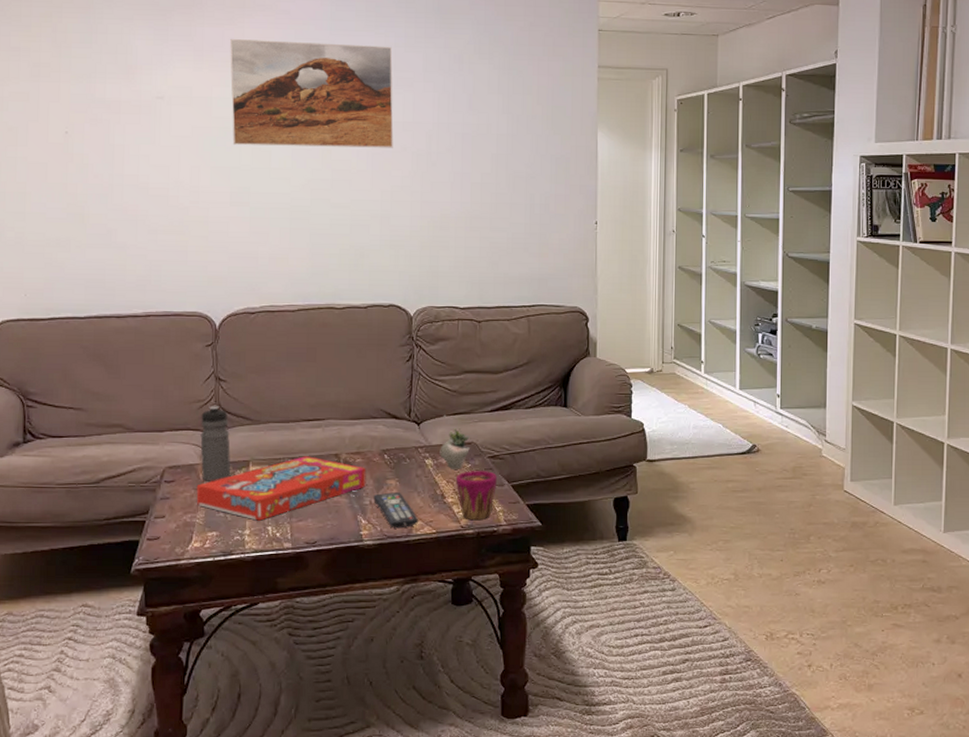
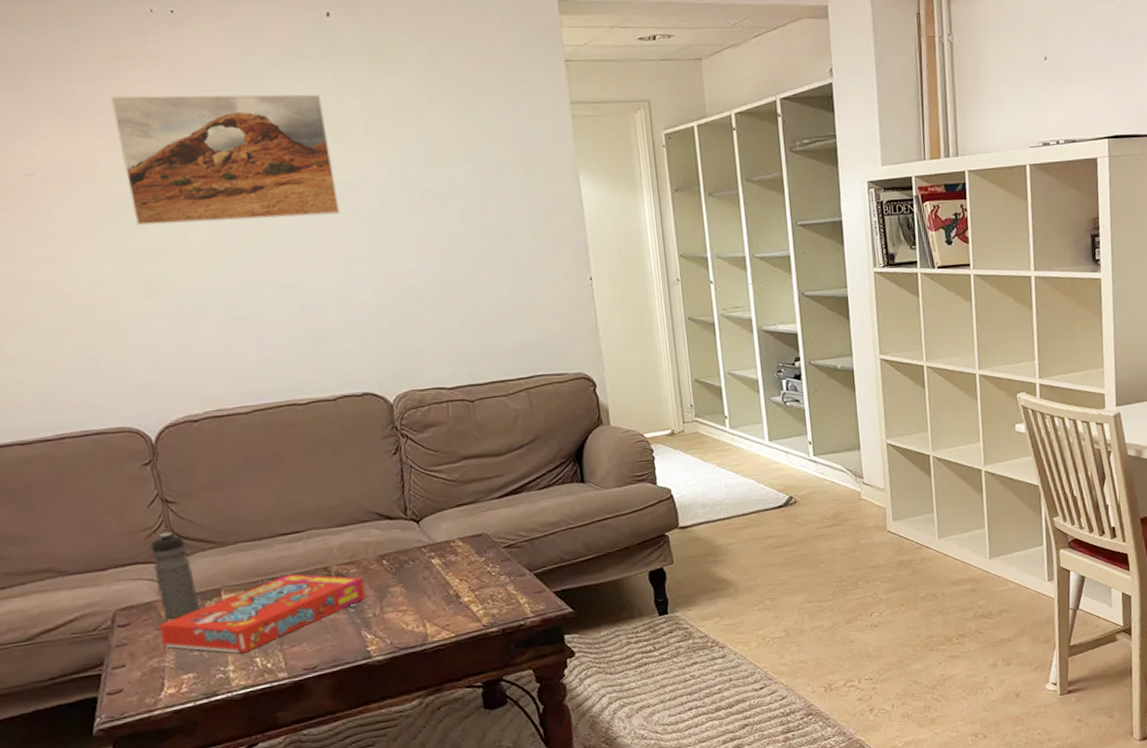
remote control: present [373,492,419,529] -> none [376,599,434,639]
succulent plant: present [440,416,471,471] -> none [445,509,481,567]
cup: present [455,471,498,519] -> none [469,562,518,617]

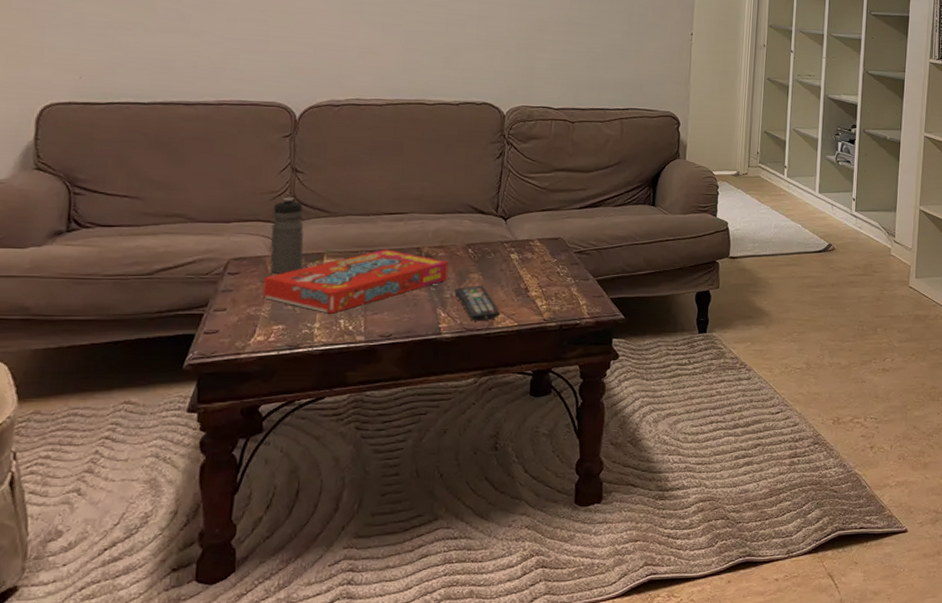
remote control: none [376,599,434,639] -> present [454,286,501,322]

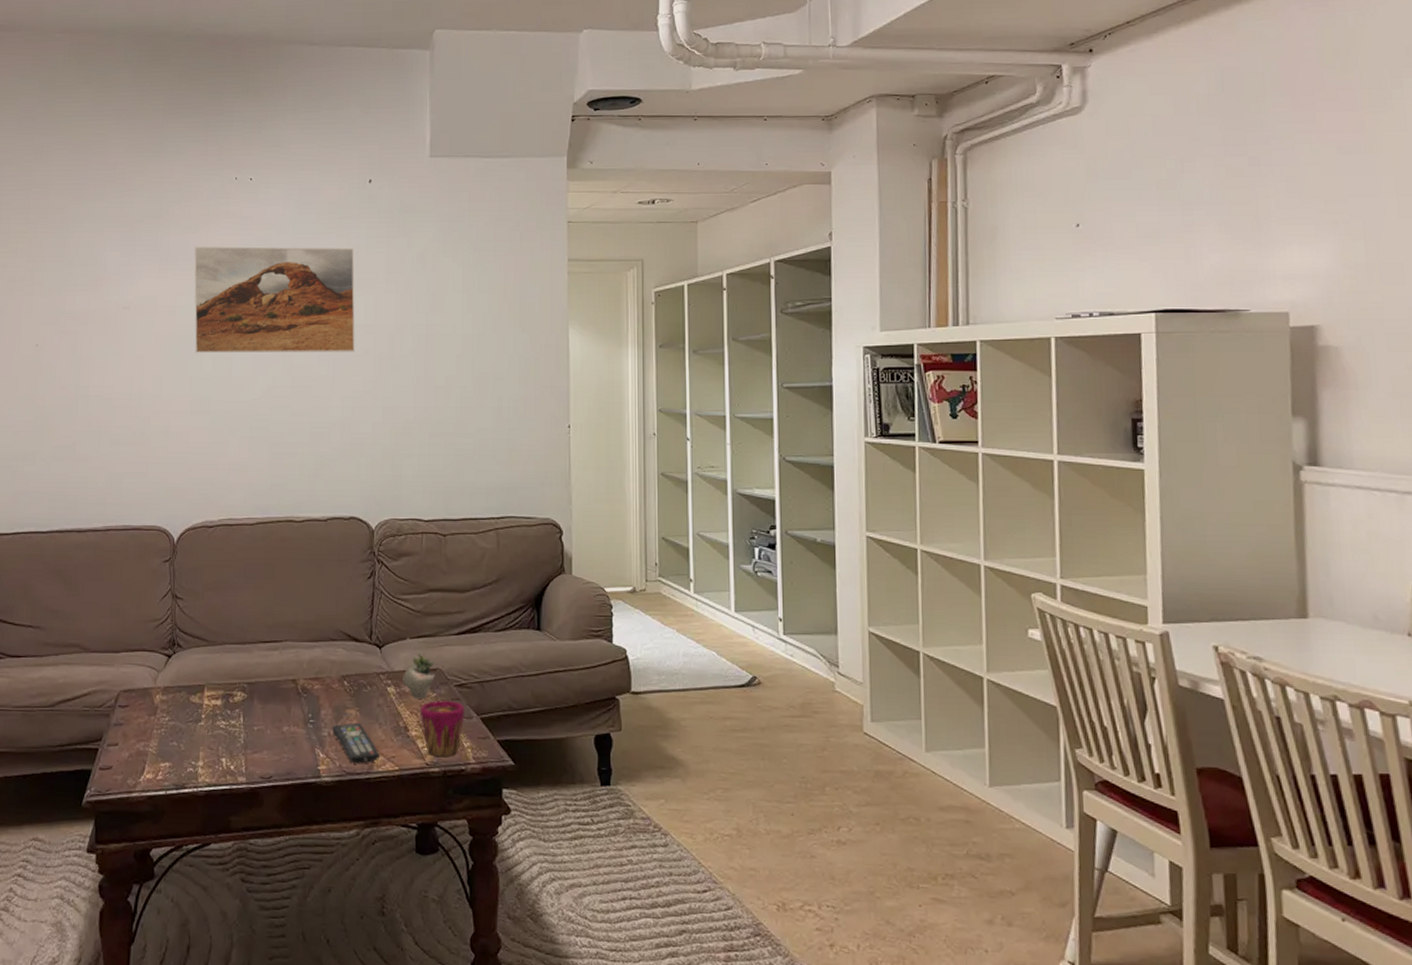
snack box: present [262,249,449,314] -> none [149,681,325,752]
water bottle: present [270,197,304,274] -> none [155,625,186,707]
succulent plant: none [525,212,559,265] -> present [403,638,436,700]
cup: none [540,265,583,313] -> present [419,701,465,756]

